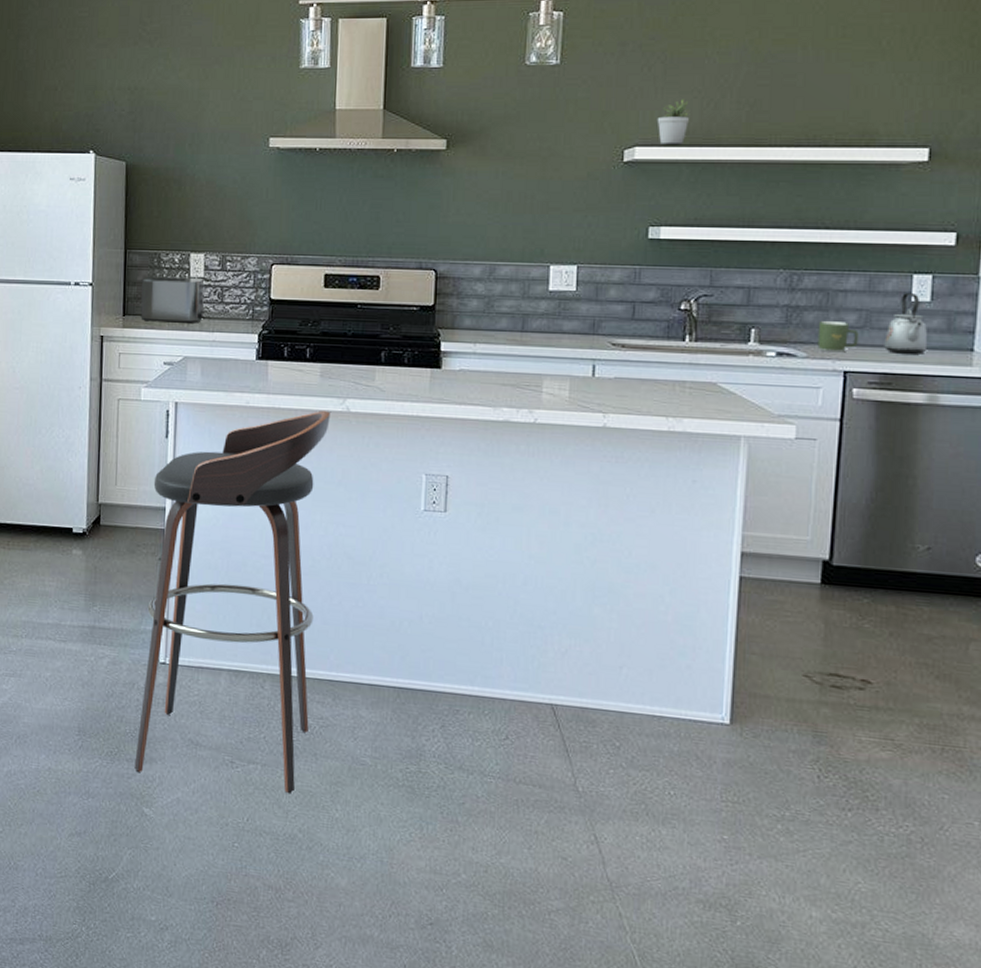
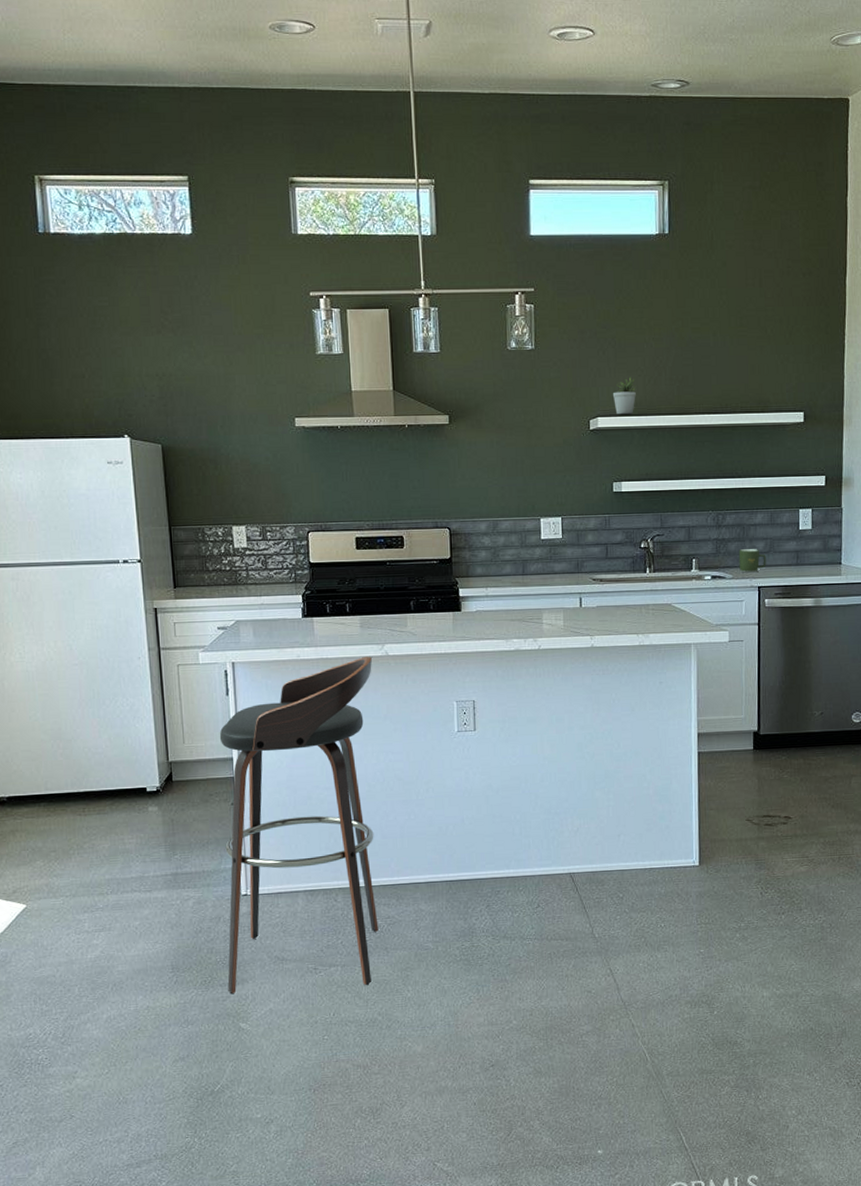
toaster: present [140,276,206,325] -> none [188,548,250,592]
kettle: present [884,292,928,356] -> none [783,523,812,571]

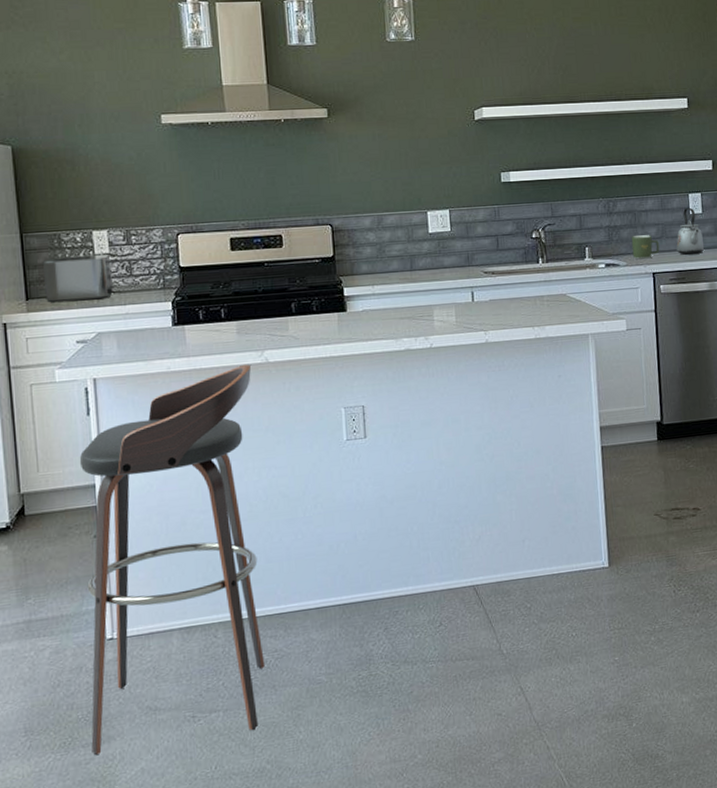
toaster: none [188,548,250,592] -> present [42,254,113,303]
potted plant: present [612,377,637,416] -> none [496,66,521,105]
kettle: none [783,523,812,571] -> present [676,207,705,256]

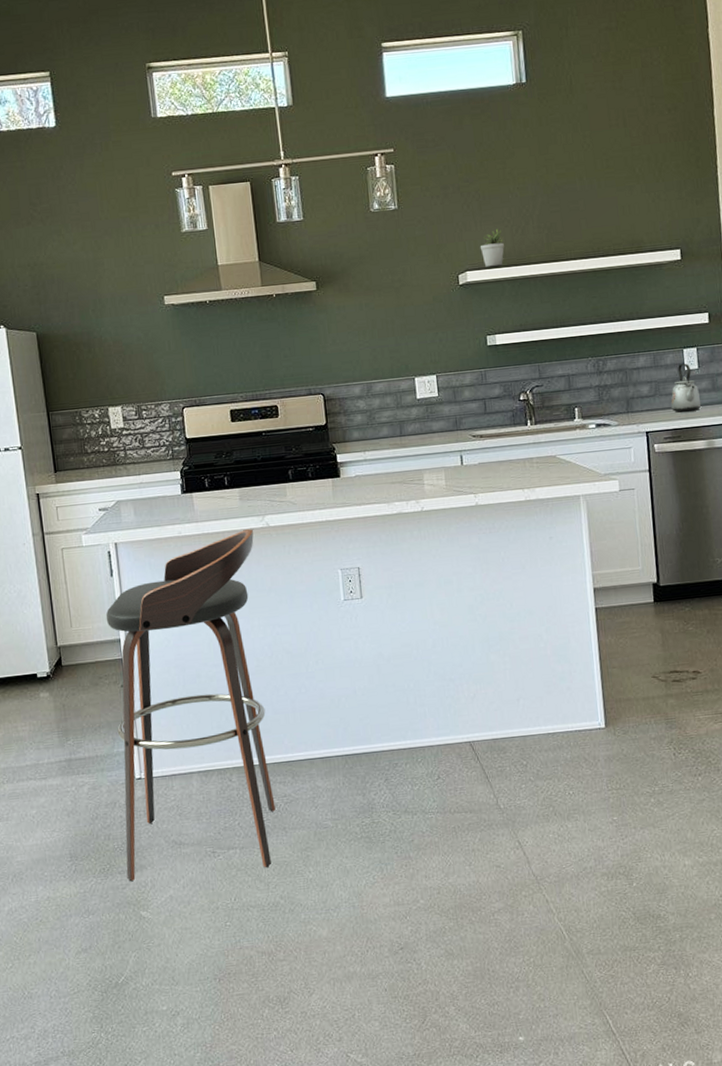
toaster: present [42,254,113,303] -> none [66,428,129,475]
potted plant: none [496,66,521,105] -> present [480,228,505,268]
mug: present [631,235,660,260] -> none [622,393,653,419]

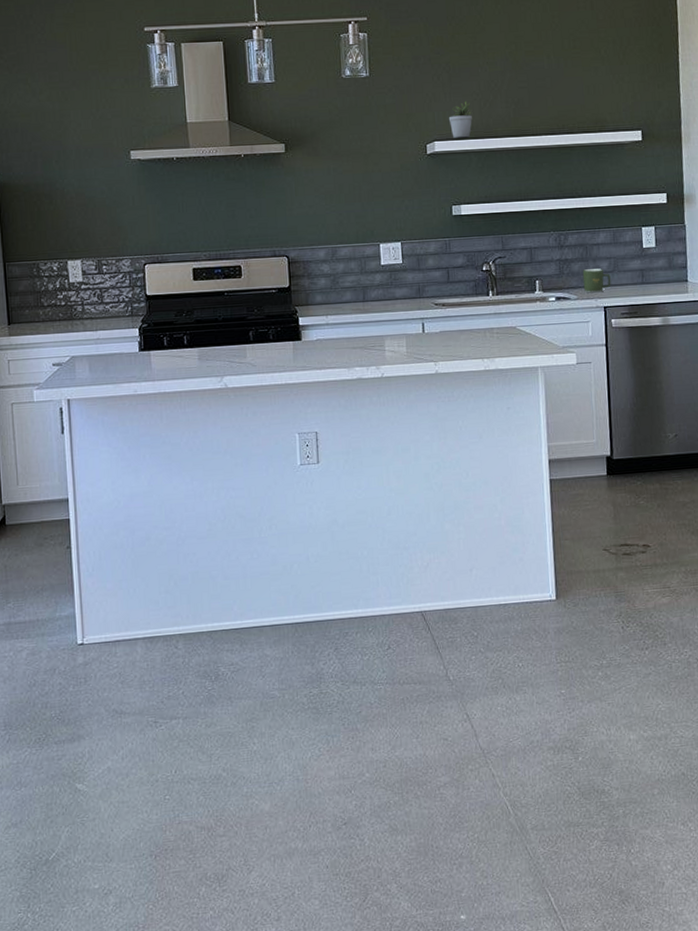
bar stool: present [106,529,276,882] -> none [54,390,222,753]
mug: none [622,393,653,419] -> present [582,268,611,293]
kettle: present [671,363,702,413] -> none [628,241,658,290]

